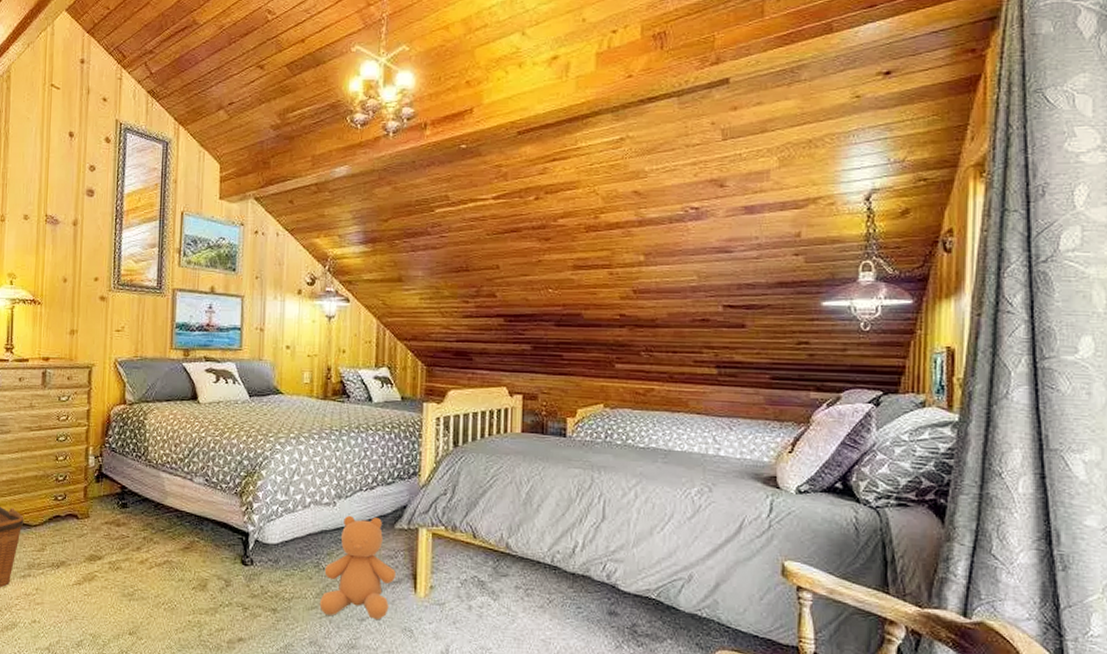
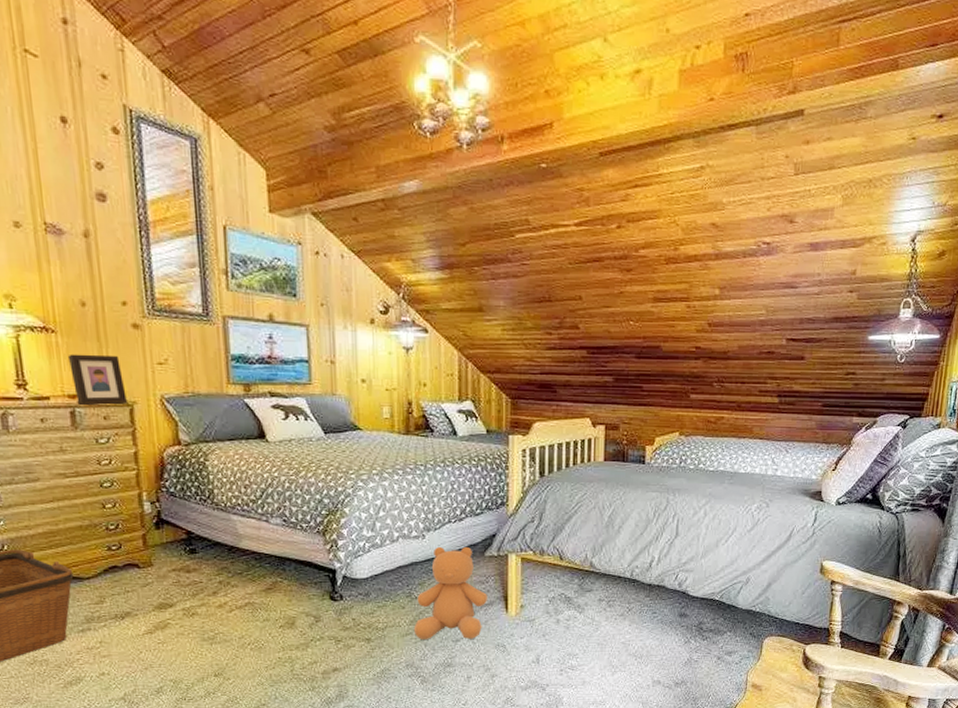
picture frame: none [47,322,88,367] -> present [67,354,127,405]

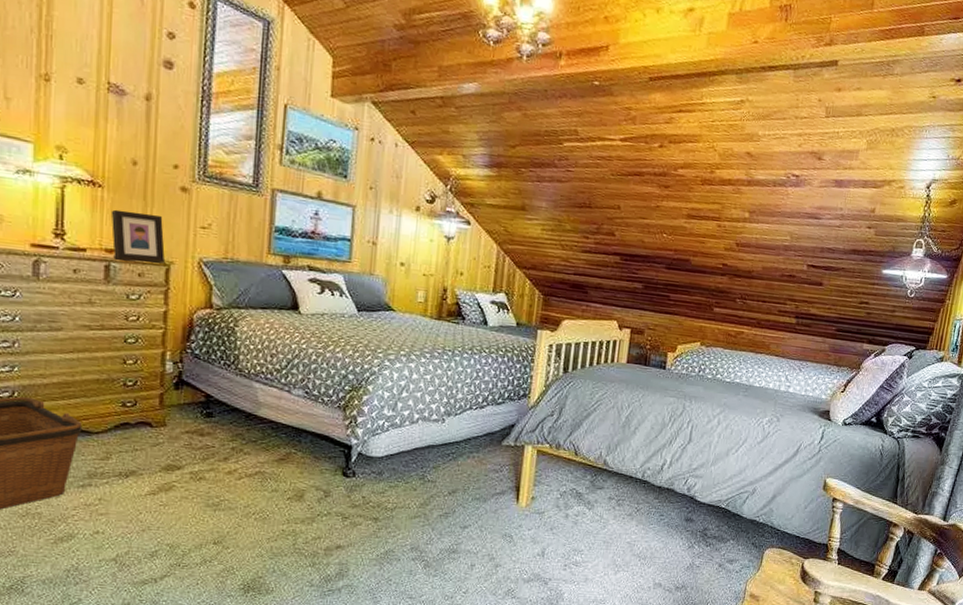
teddy bear: present [413,547,487,641] -> none [422,432,500,528]

